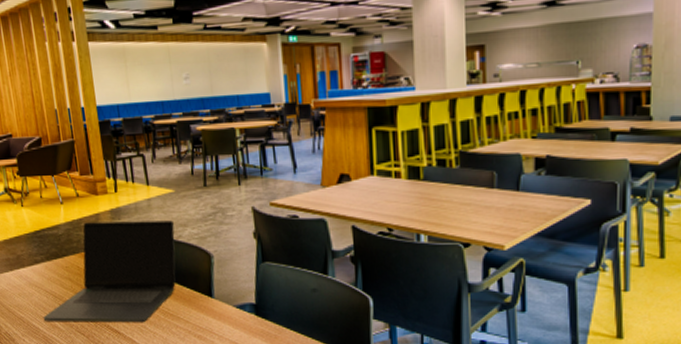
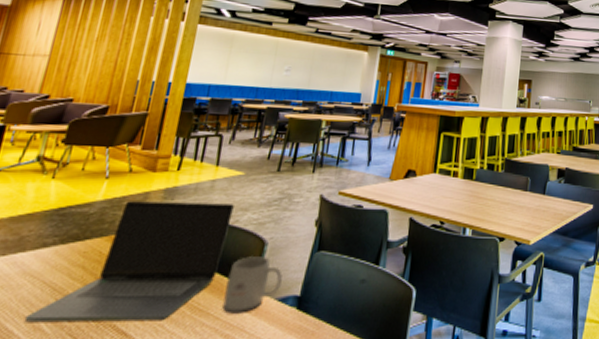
mug: none [186,268,236,318] -> present [222,256,282,314]

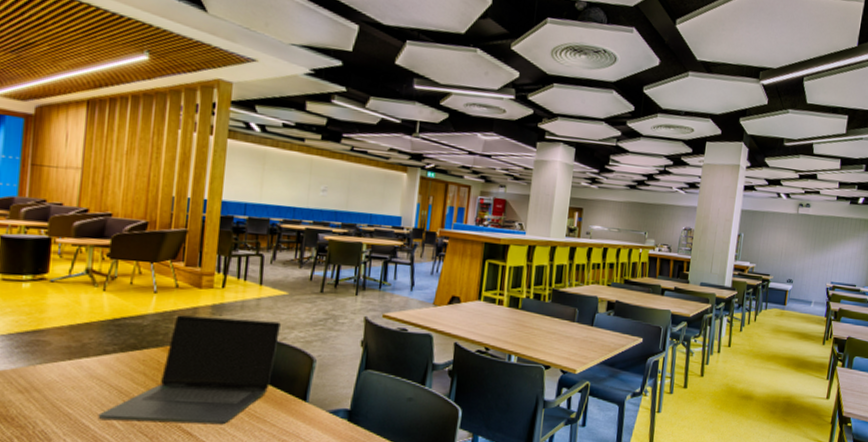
mug: present [222,256,282,314] -> none [277,371,332,422]

